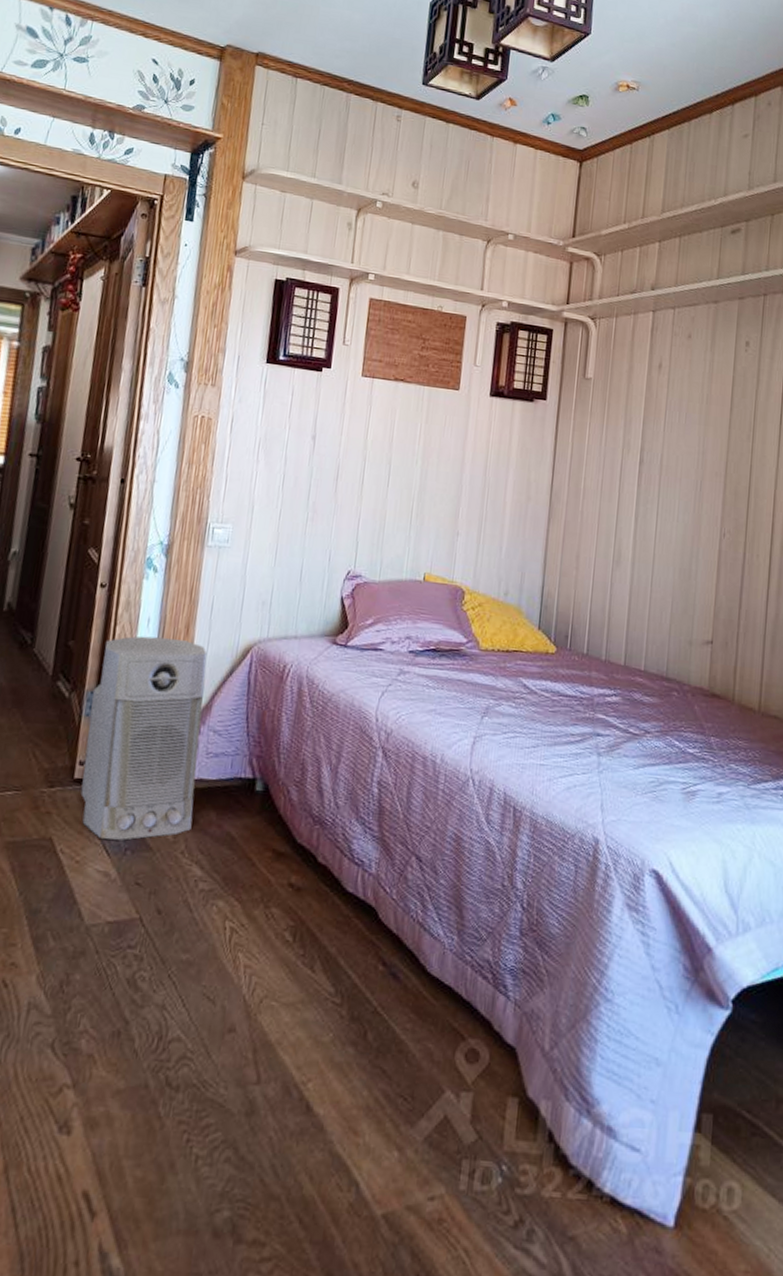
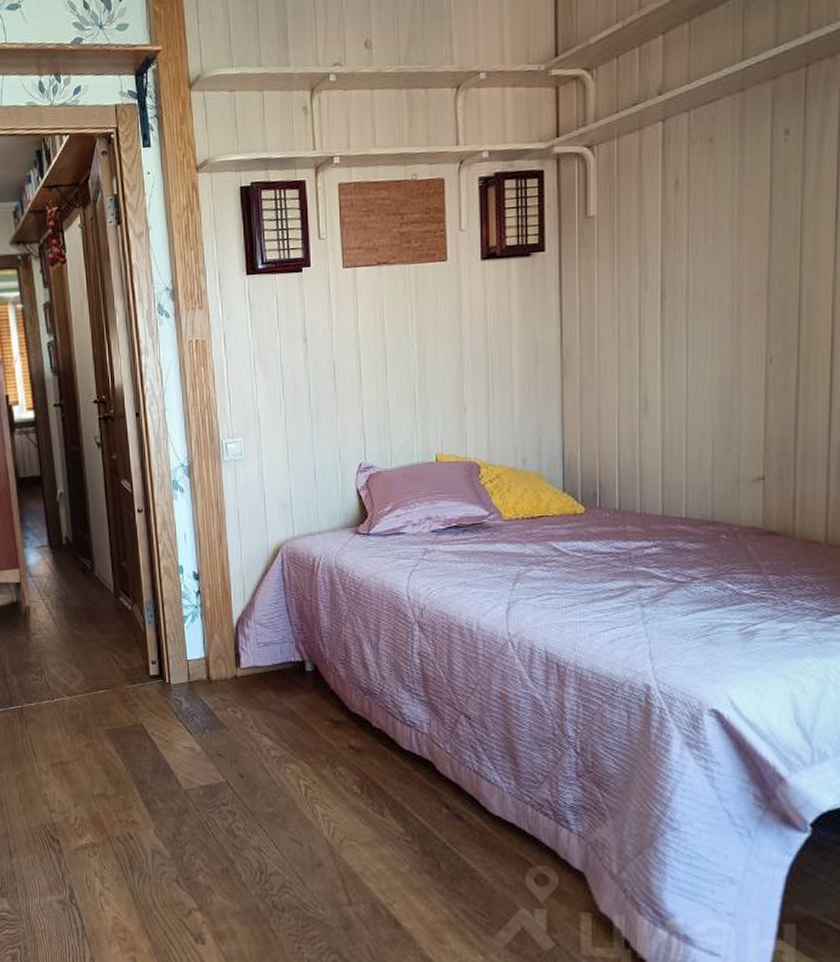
air purifier: present [80,636,208,841] -> none [150,549,256,722]

